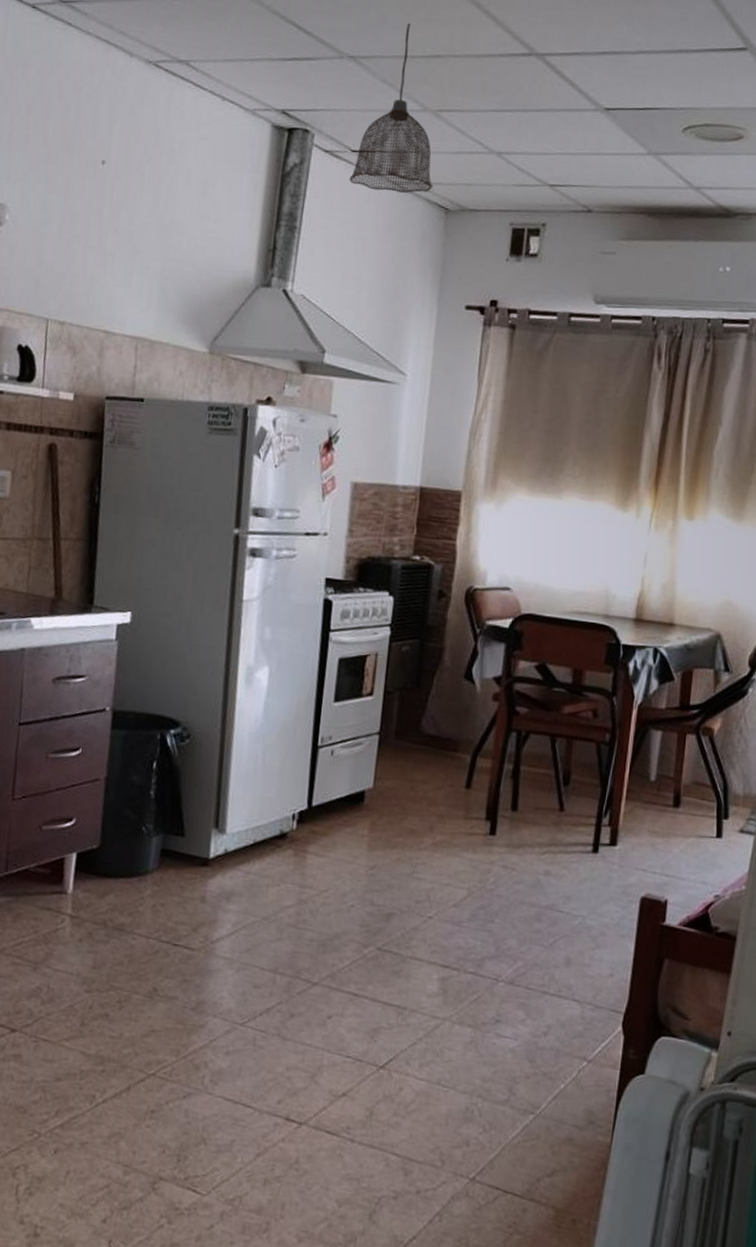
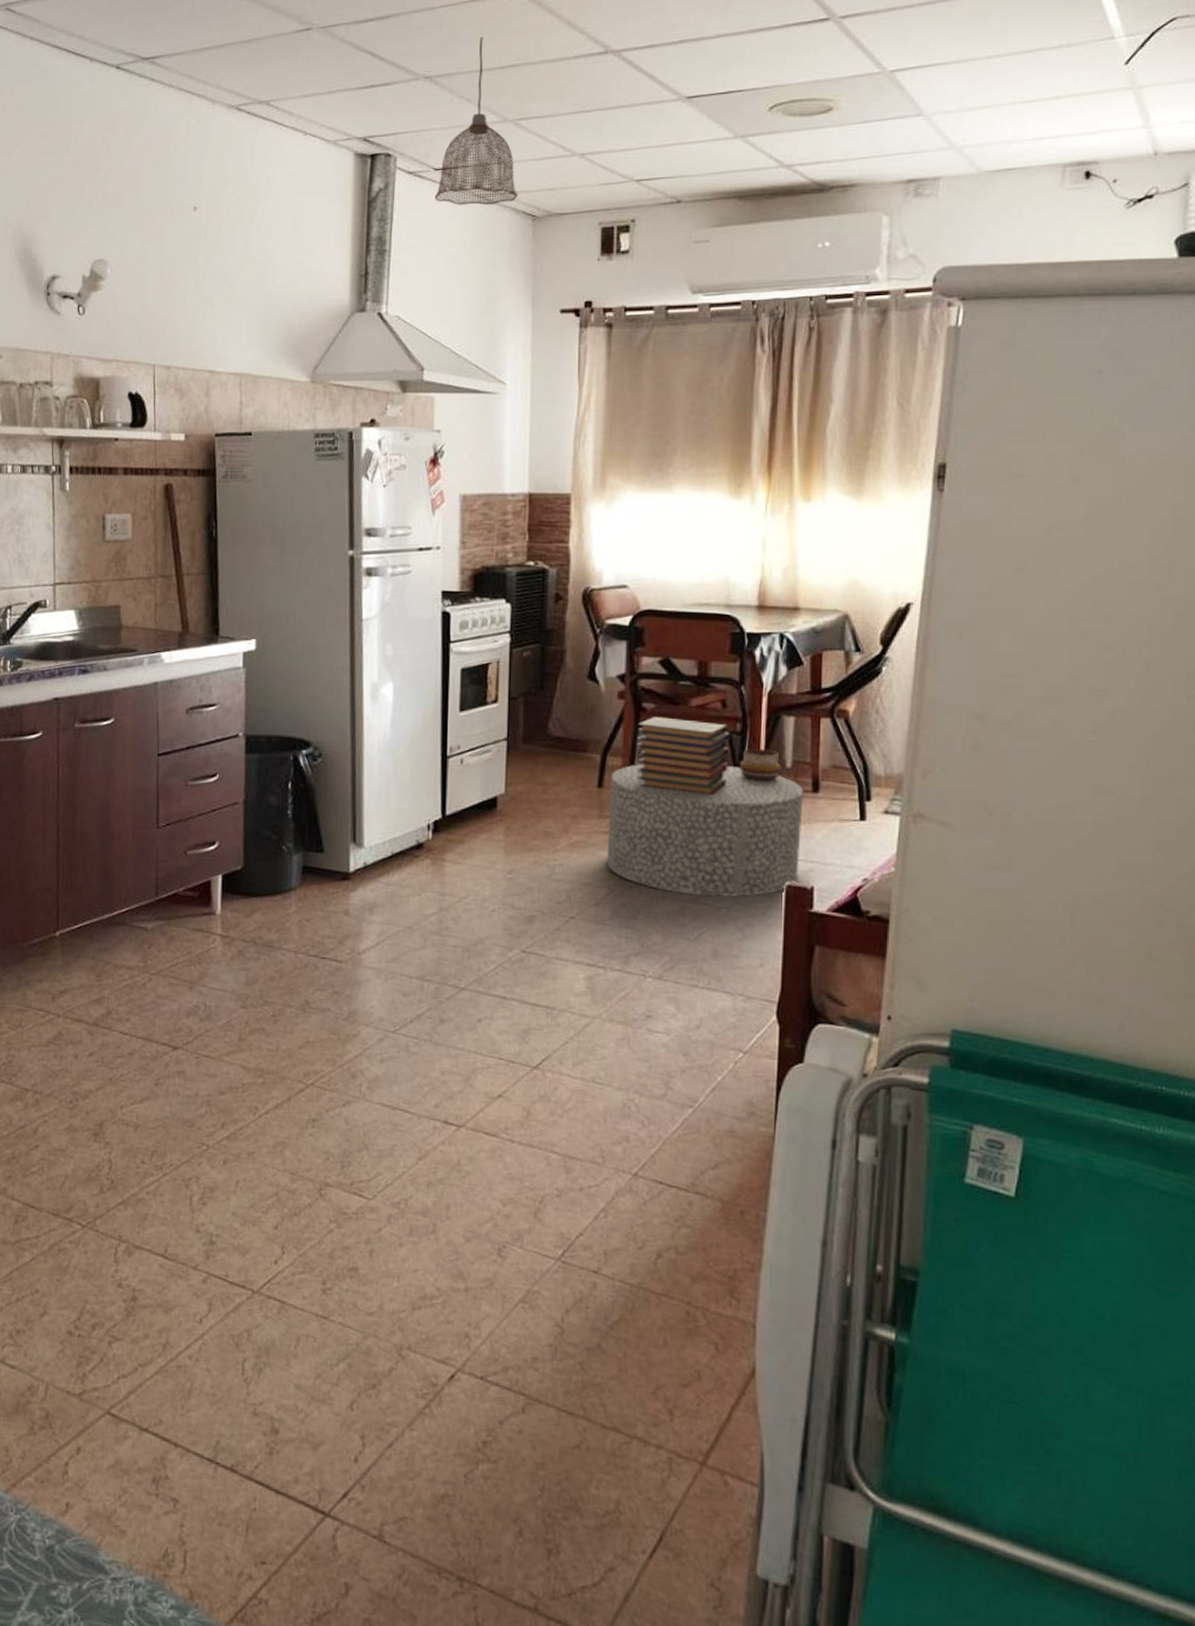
ottoman: none [468,767,665,907] -> present [606,764,803,897]
book stack: none [505,721,599,804] -> present [636,717,730,796]
decorative bowl: none [605,759,646,793] -> present [739,748,781,781]

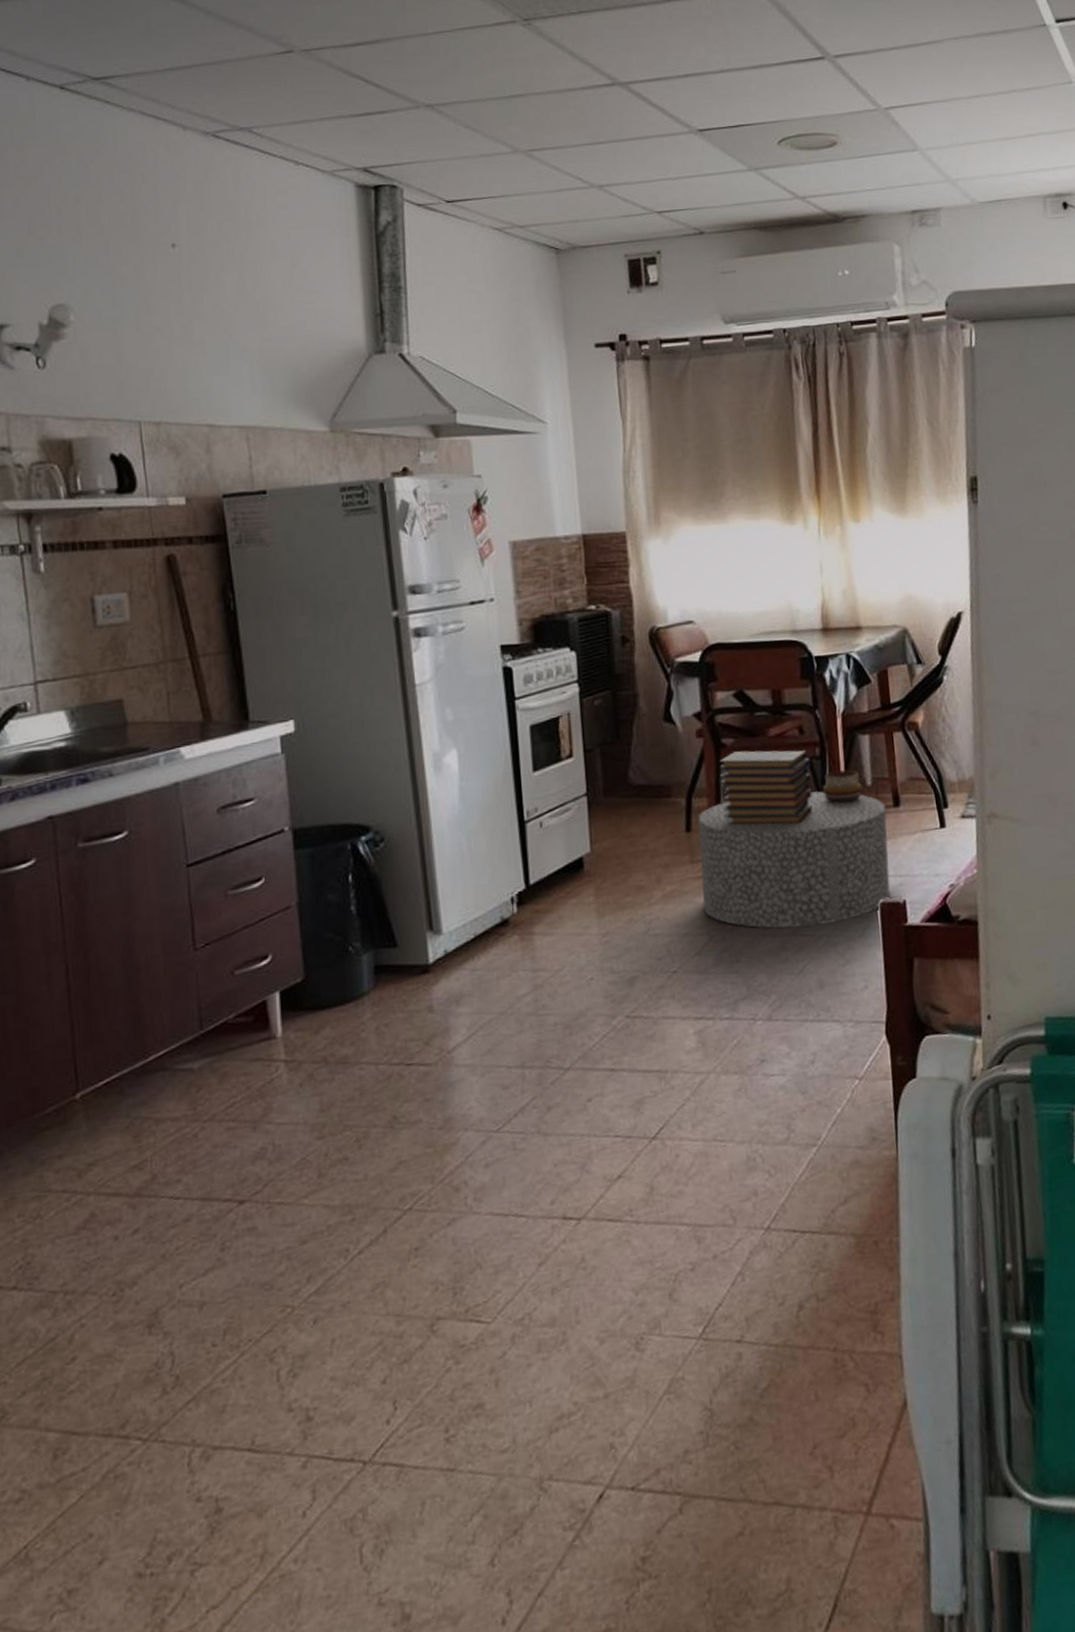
pendant lamp: present [434,36,518,205] -> none [449,65,539,239]

